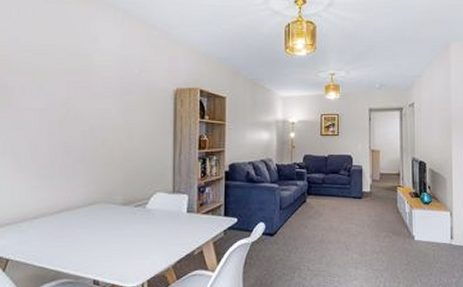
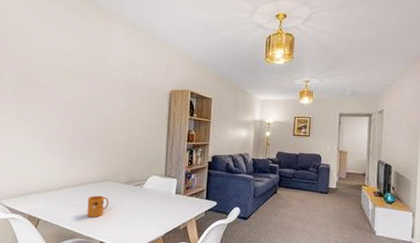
mug: none [74,222,103,252] -> present [87,195,109,218]

